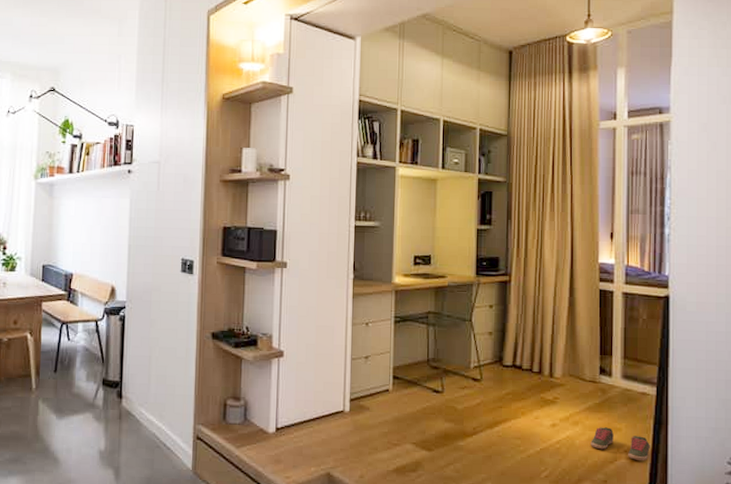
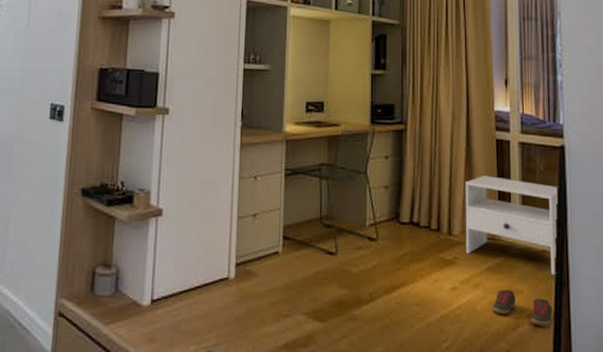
nightstand: none [566,323,660,415] -> present [465,176,558,275]

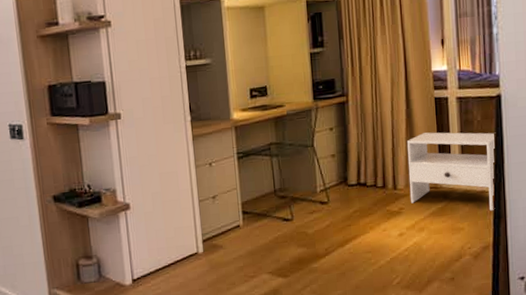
shoe: present [492,289,553,327] -> none [436,228,492,255]

